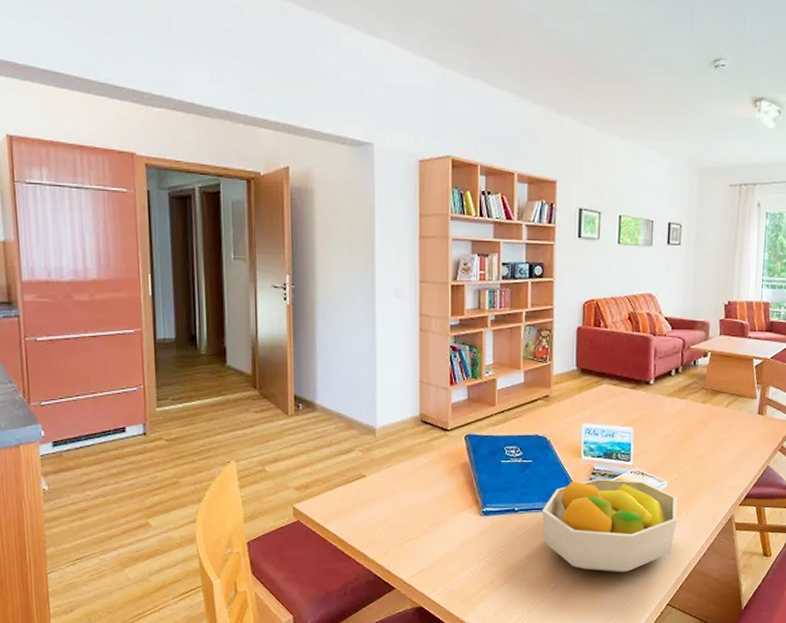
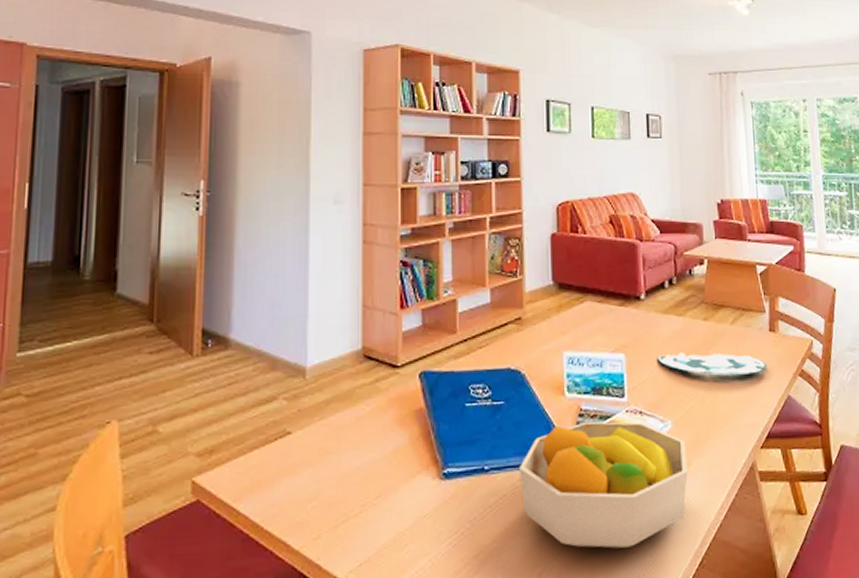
plate: none [660,428,752,448] -> present [658,351,766,376]

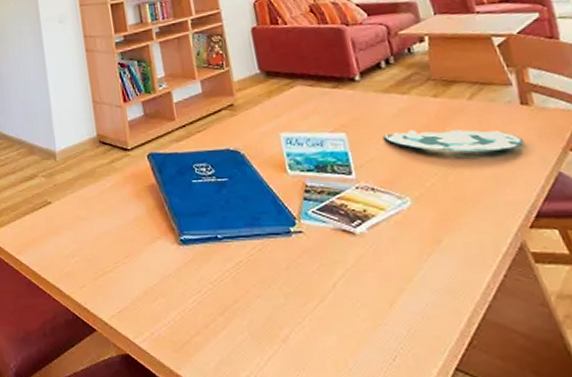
fruit bowl: present [520,421,688,549] -> none [251,197,442,319]

